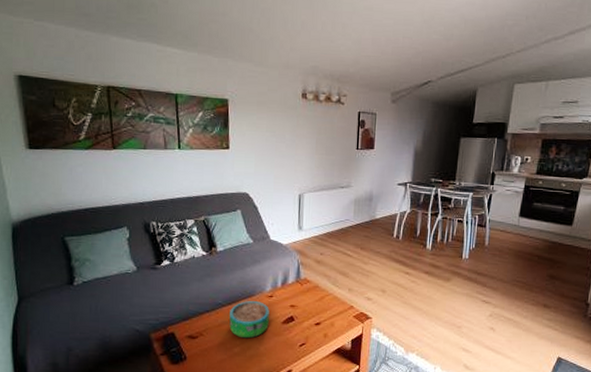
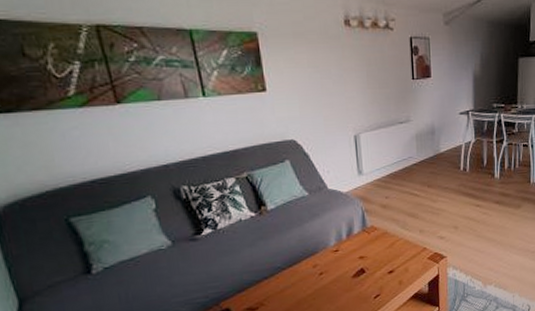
decorative bowl: present [229,300,269,339] -> none [291,258,338,301]

